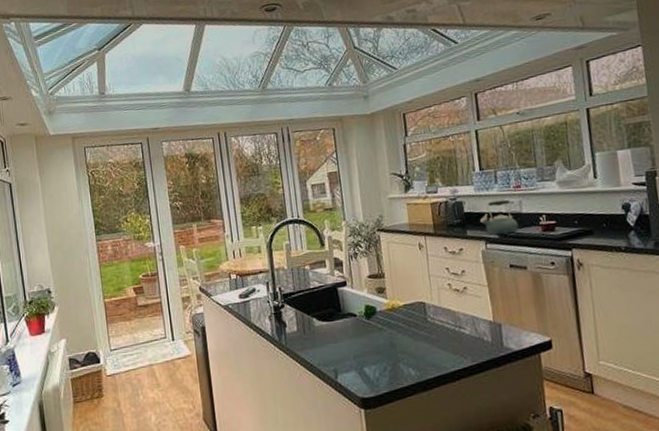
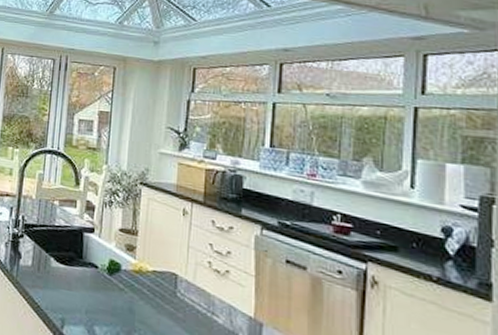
kettle: present [479,199,519,236] -> none [259,184,305,227]

